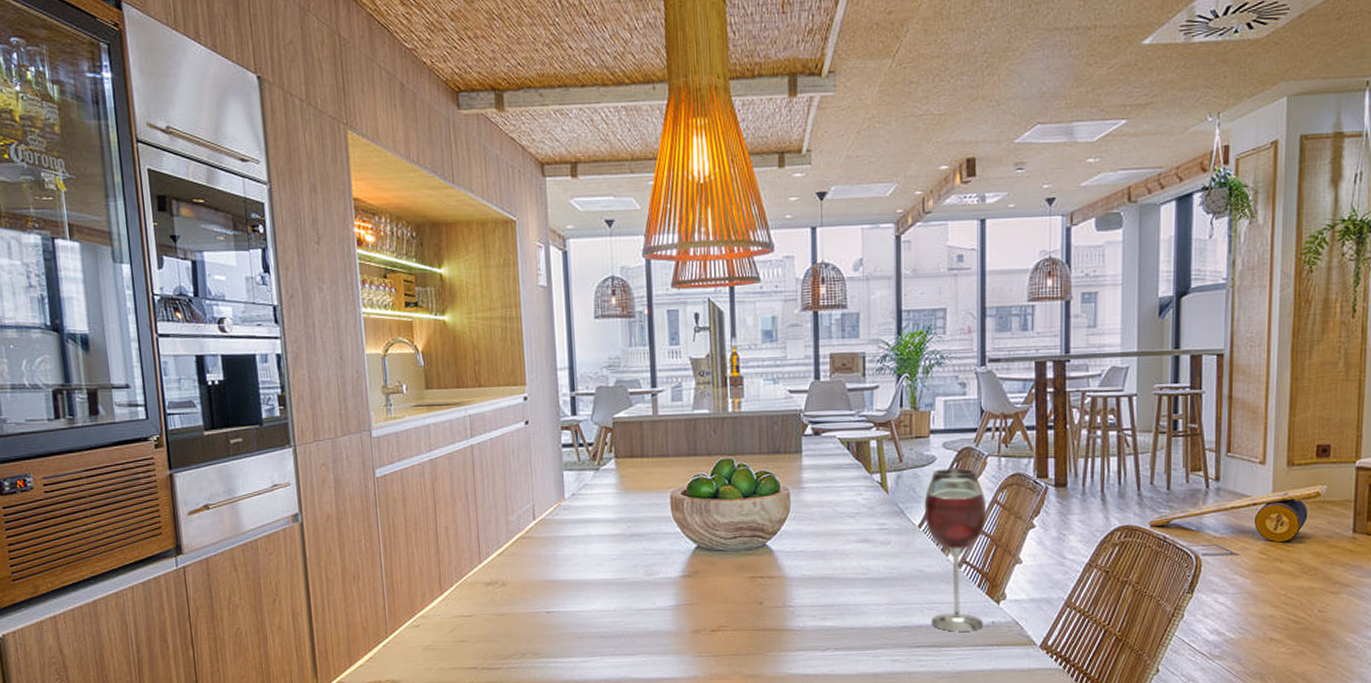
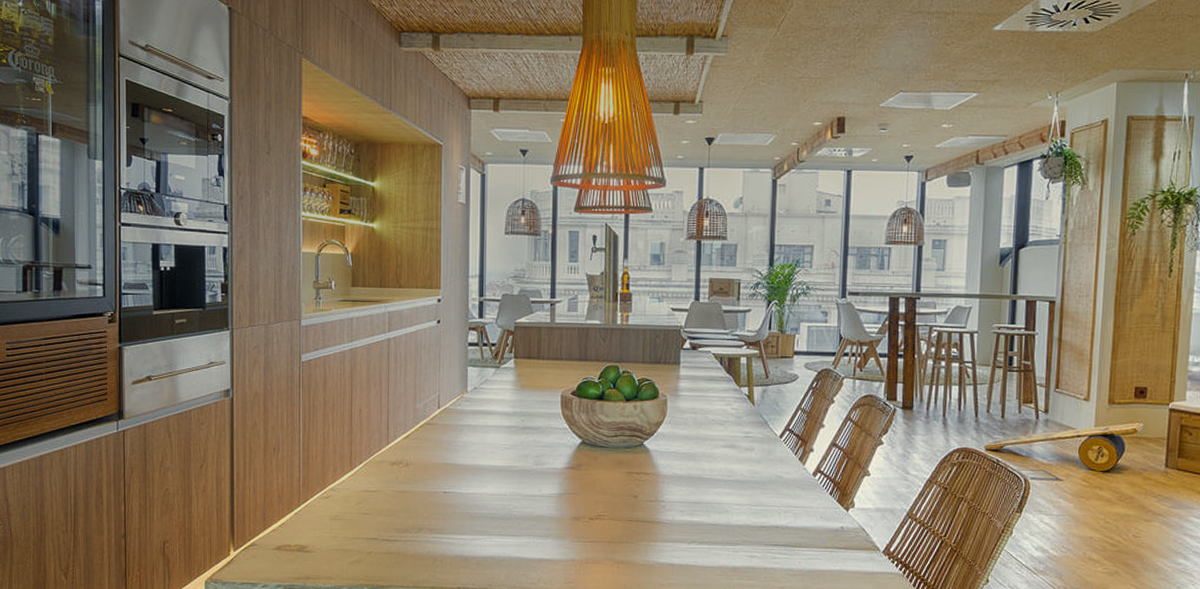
wineglass: present [924,468,987,632] -> none [785,387,841,534]

